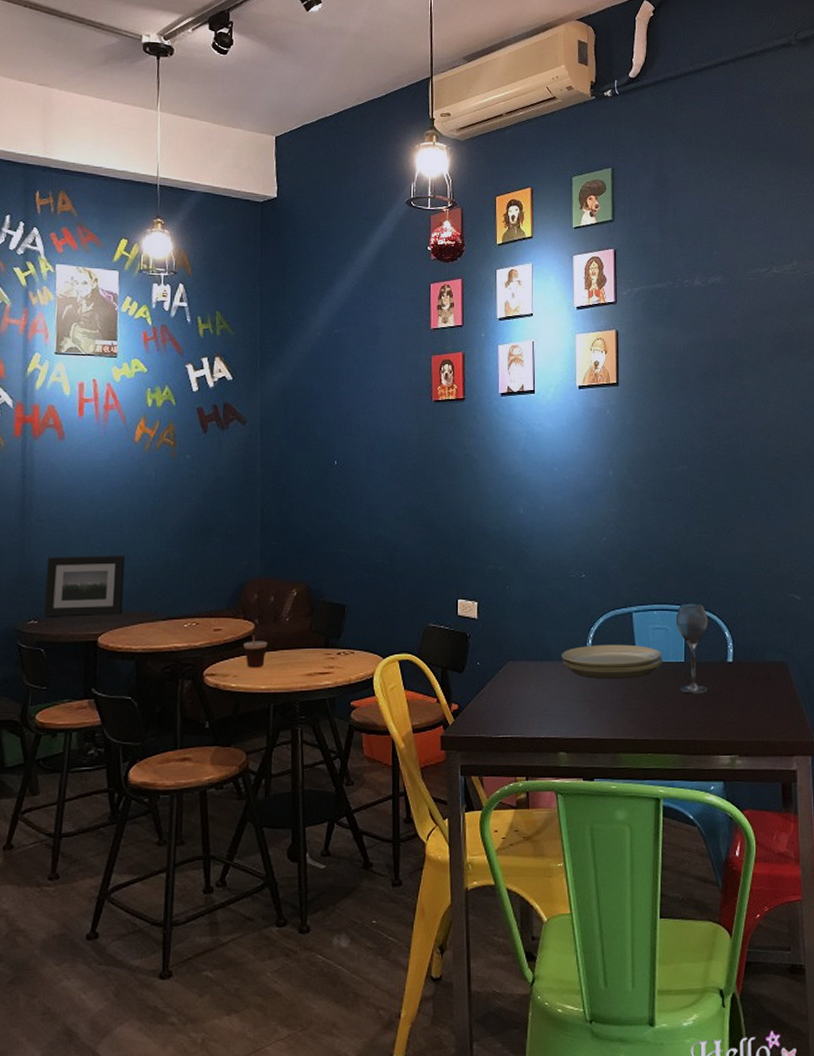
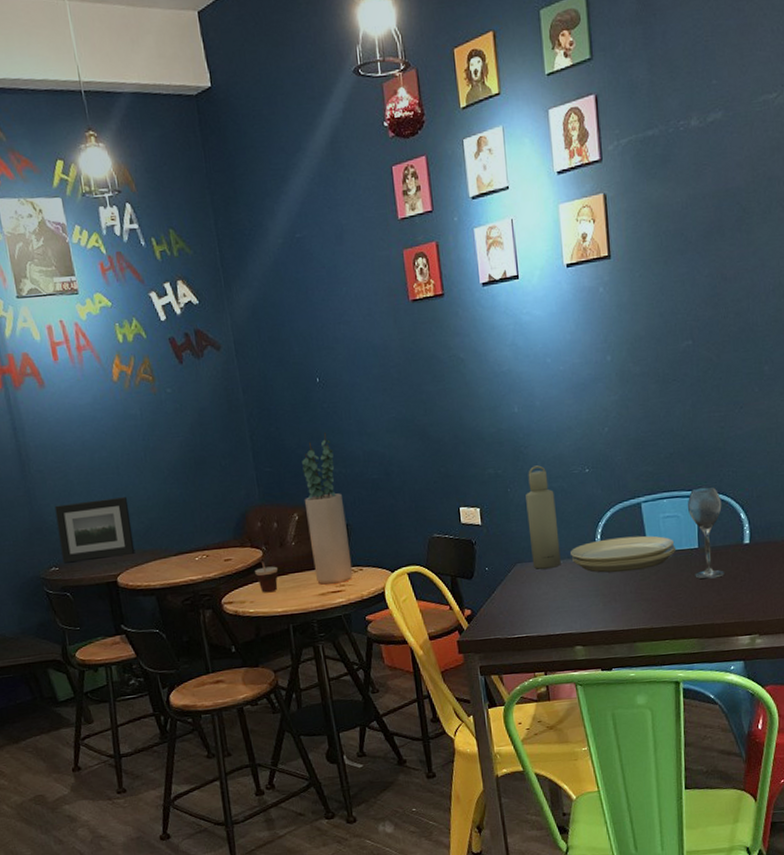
vase: none [304,513,345,665] -> present [302,432,353,585]
bottle: none [523,566,552,669] -> present [526,465,561,569]

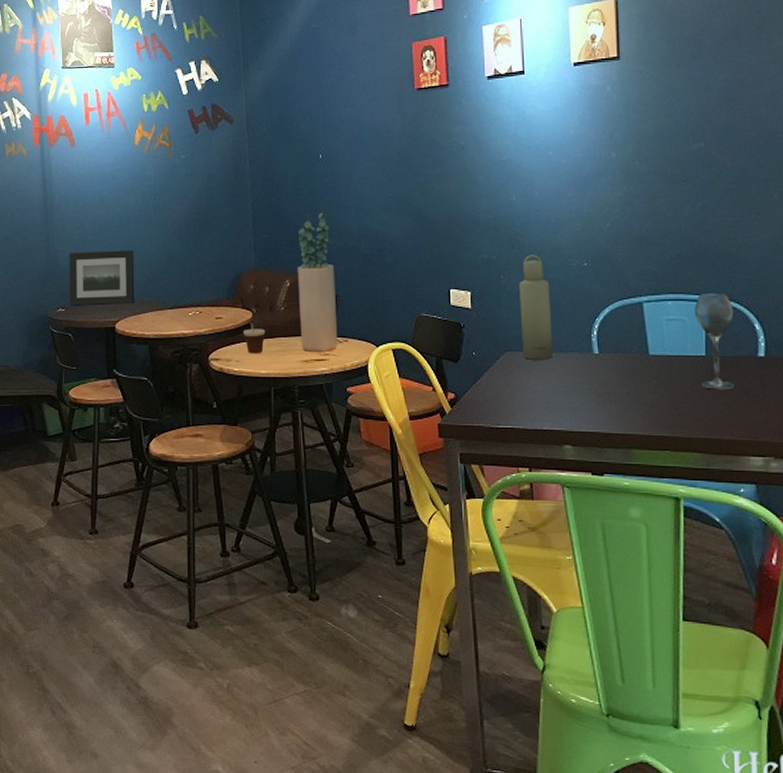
plate: present [569,535,677,573] -> none [562,336,681,373]

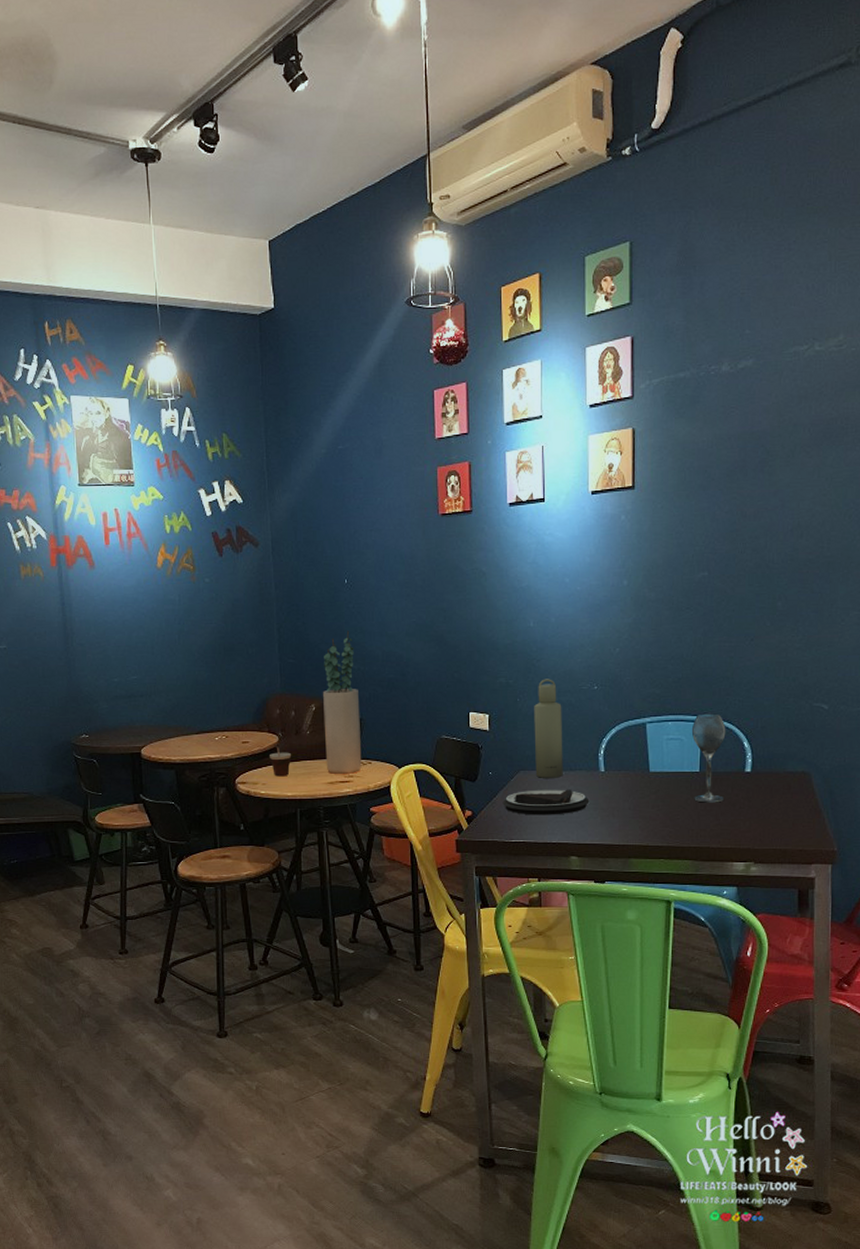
picture frame: present [69,250,135,306] -> none [91,675,160,732]
cake slice: none [488,372,583,400] -> present [502,789,590,815]

